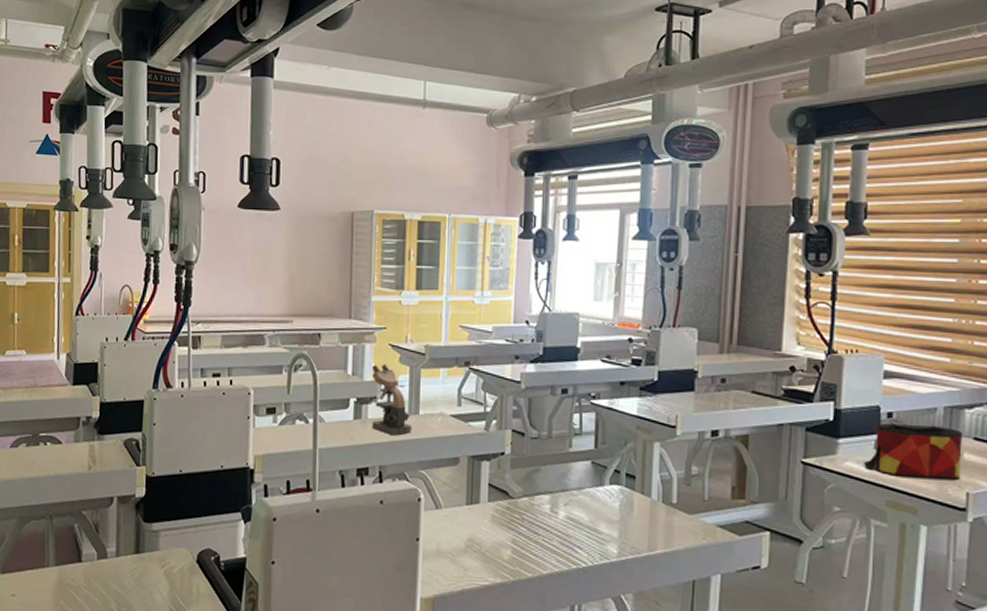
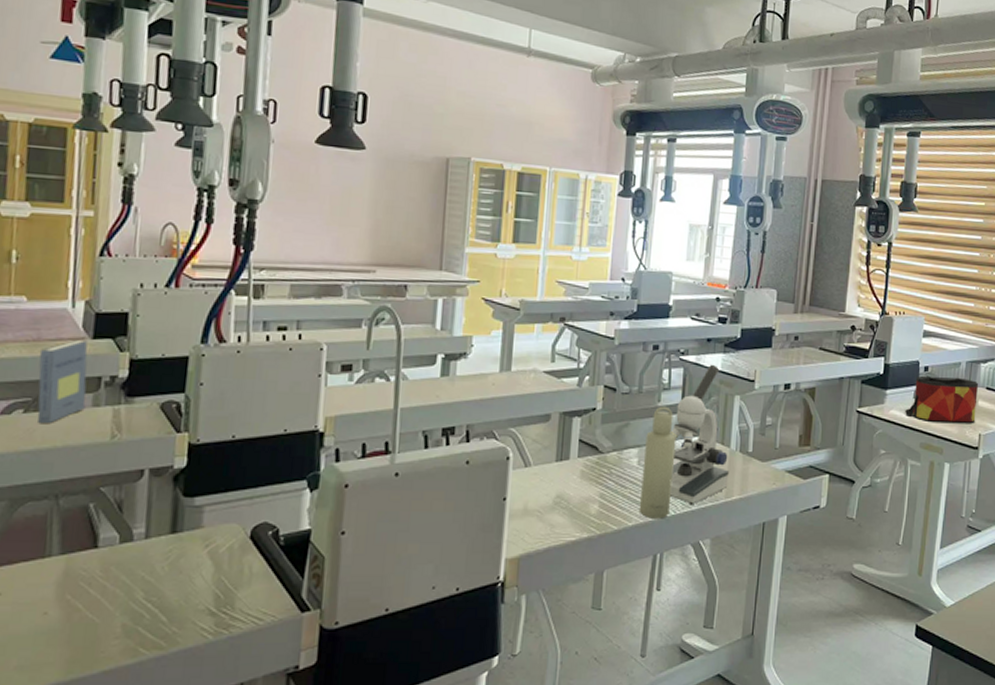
book: none [35,386,70,457] -> present [37,340,88,425]
microscope: present [371,364,412,436] -> none [460,319,503,393]
bottle: none [553,452,591,569] -> present [639,406,676,519]
microscope: none [584,408,651,557] -> present [670,364,729,506]

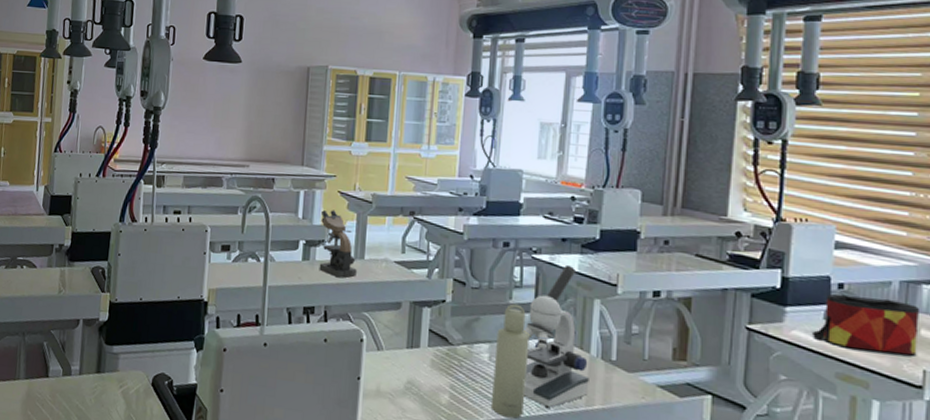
book: present [37,340,88,425] -> none [13,216,45,279]
microscope: none [460,319,503,393] -> present [319,210,357,278]

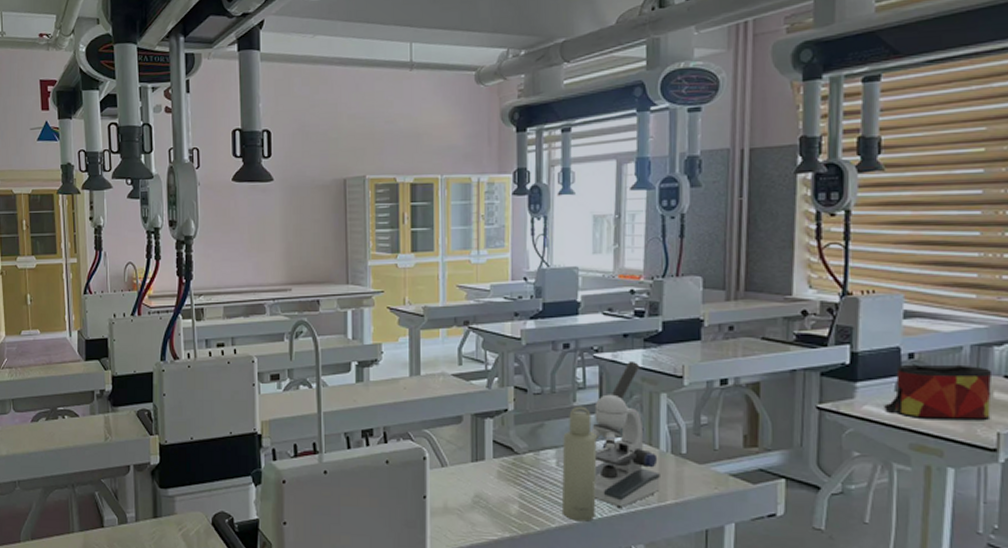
microscope: present [319,210,357,278] -> none [371,327,414,397]

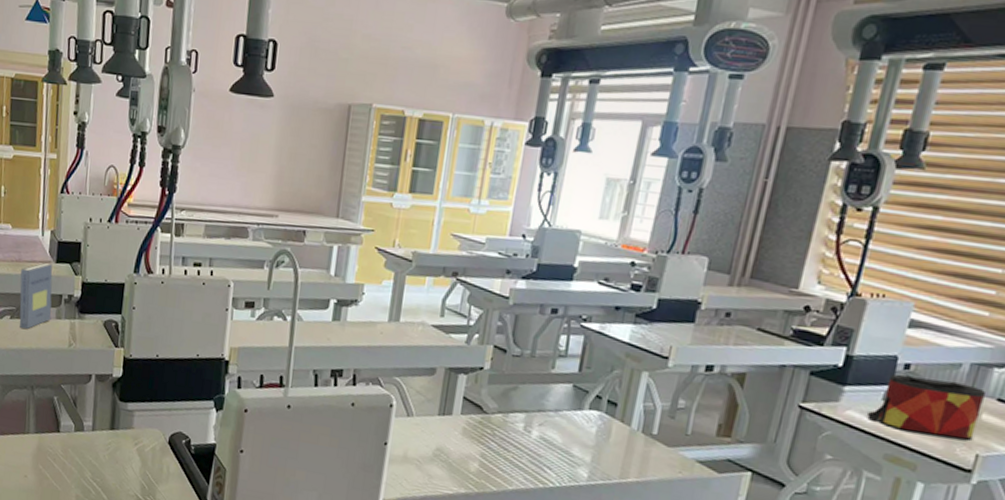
book: none [51,362,86,429] -> present [19,263,53,330]
bottle: present [561,406,597,522] -> none [520,373,569,489]
microscope: present [590,360,660,509] -> none [556,334,628,481]

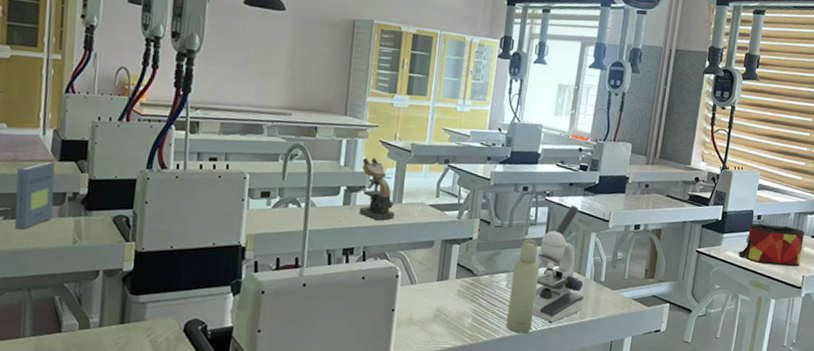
microscope: none [350,267,391,341] -> present [359,158,395,221]
bottle: none [520,373,569,489] -> present [505,239,540,334]
microscope: none [556,334,628,481] -> present [533,205,584,324]

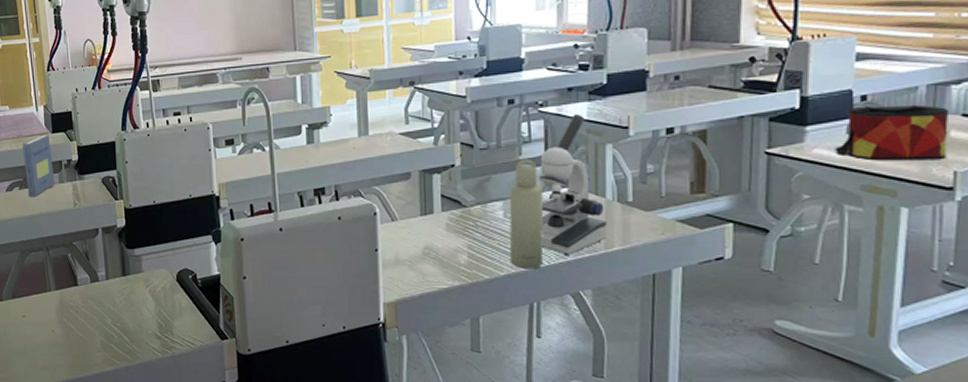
microscope: present [359,158,395,221] -> none [319,90,363,157]

